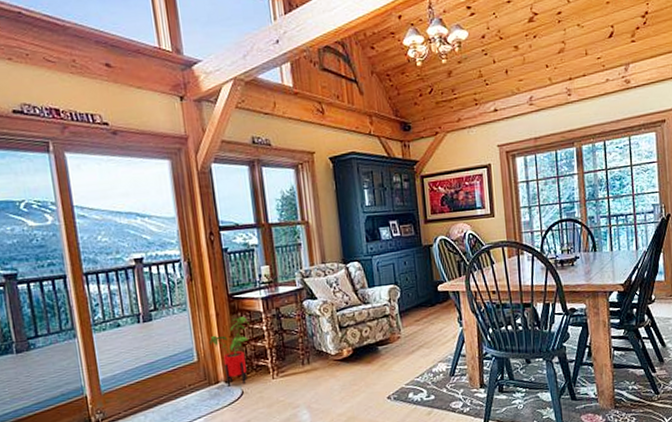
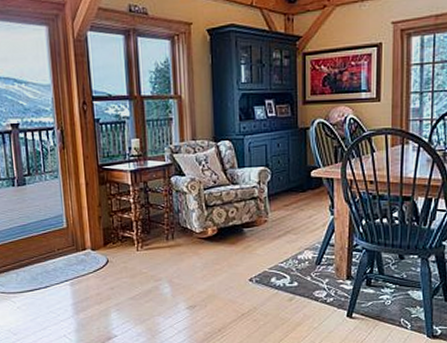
house plant: present [209,316,249,387] -> none [78,188,117,254]

